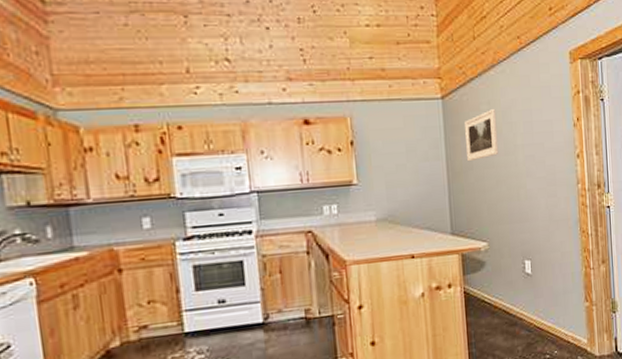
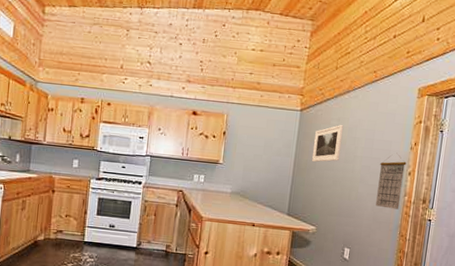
calendar: none [544,133,574,203] -> present [376,153,406,210]

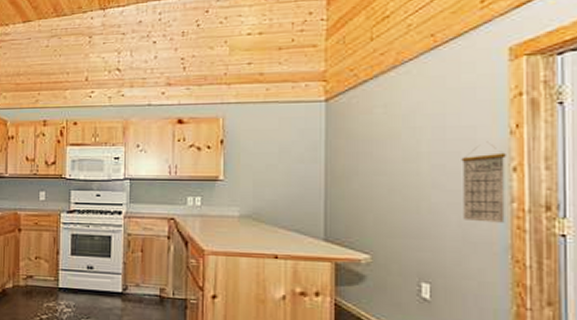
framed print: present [312,125,344,162] -> none [350,113,394,167]

